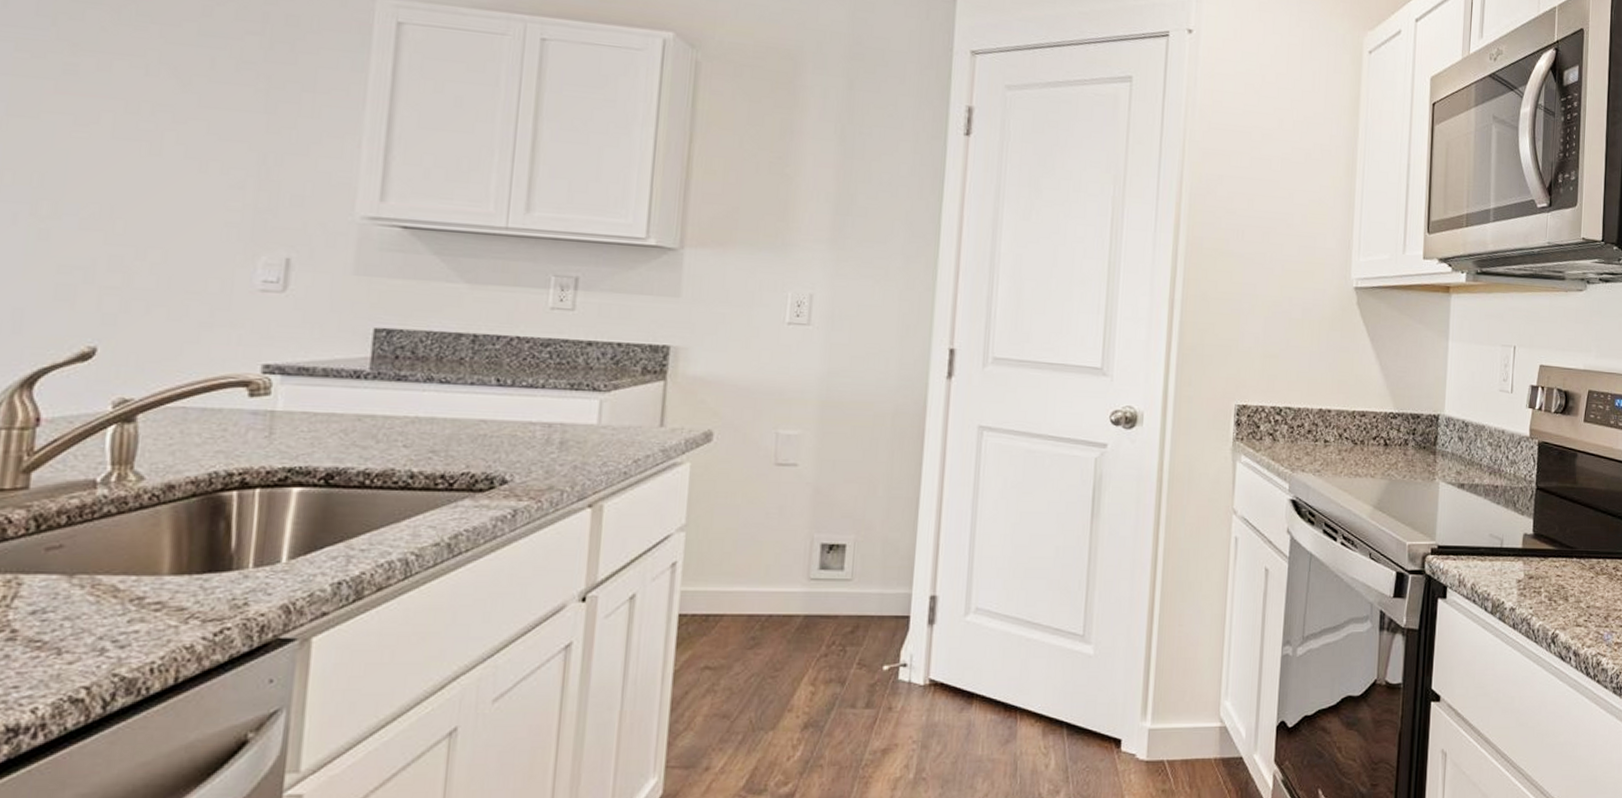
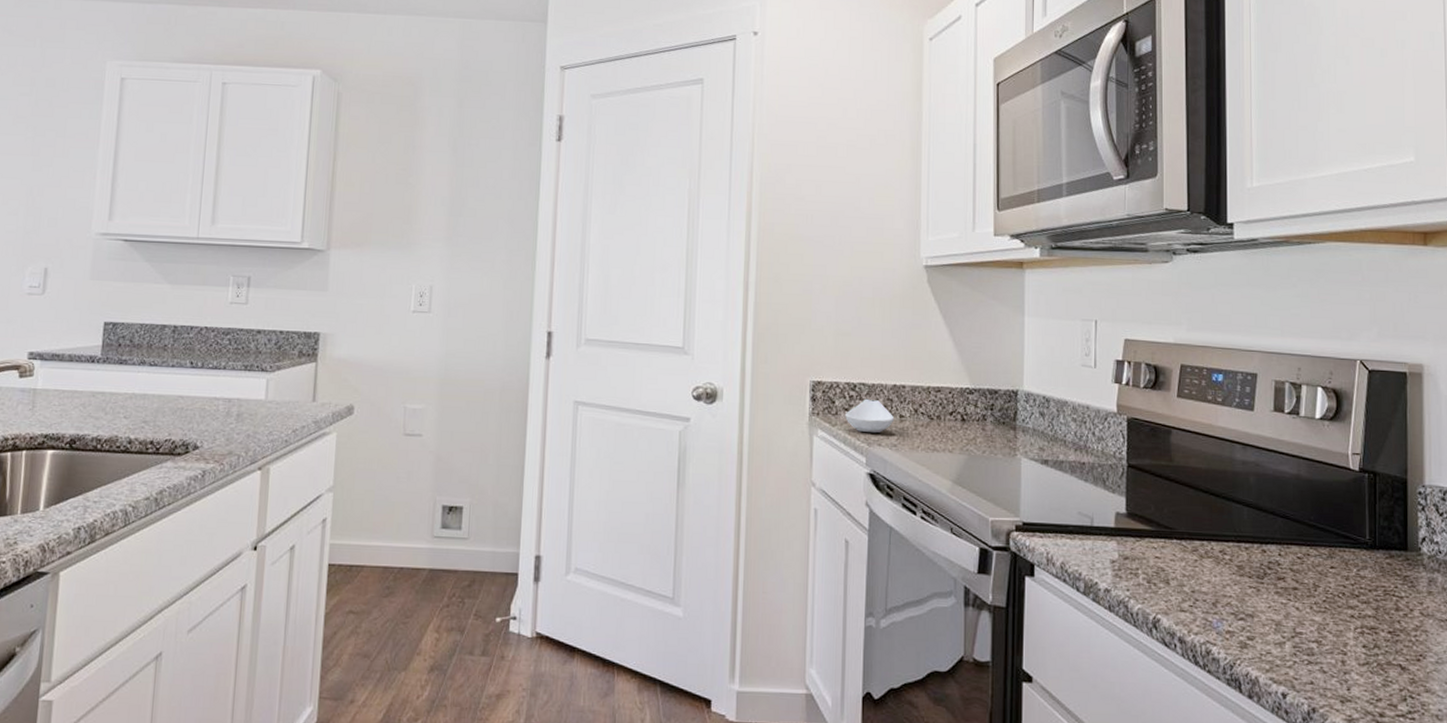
spoon rest: none [1270,423,1319,459] -> present [845,398,895,434]

